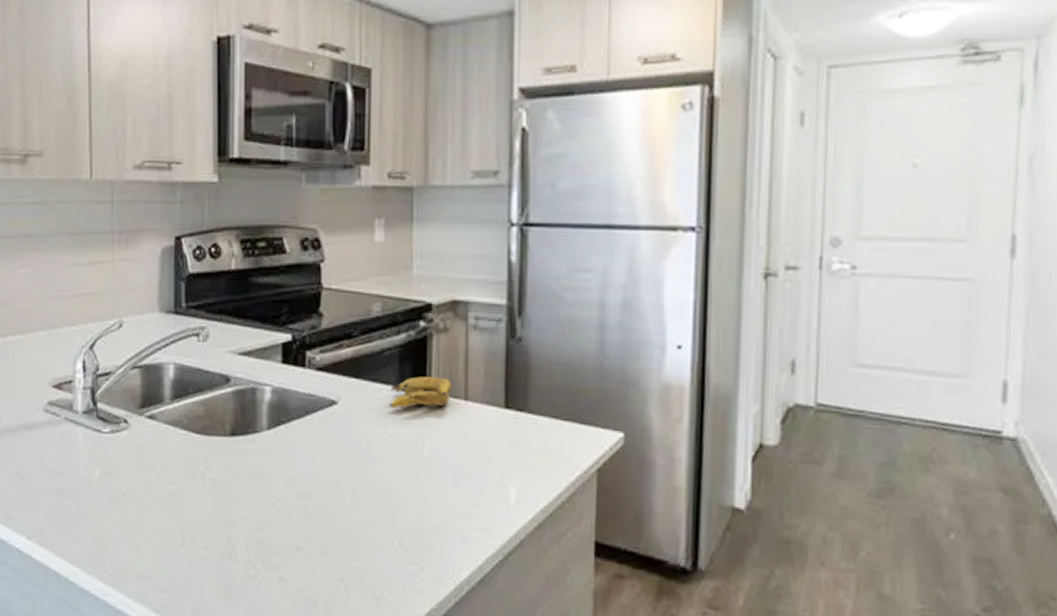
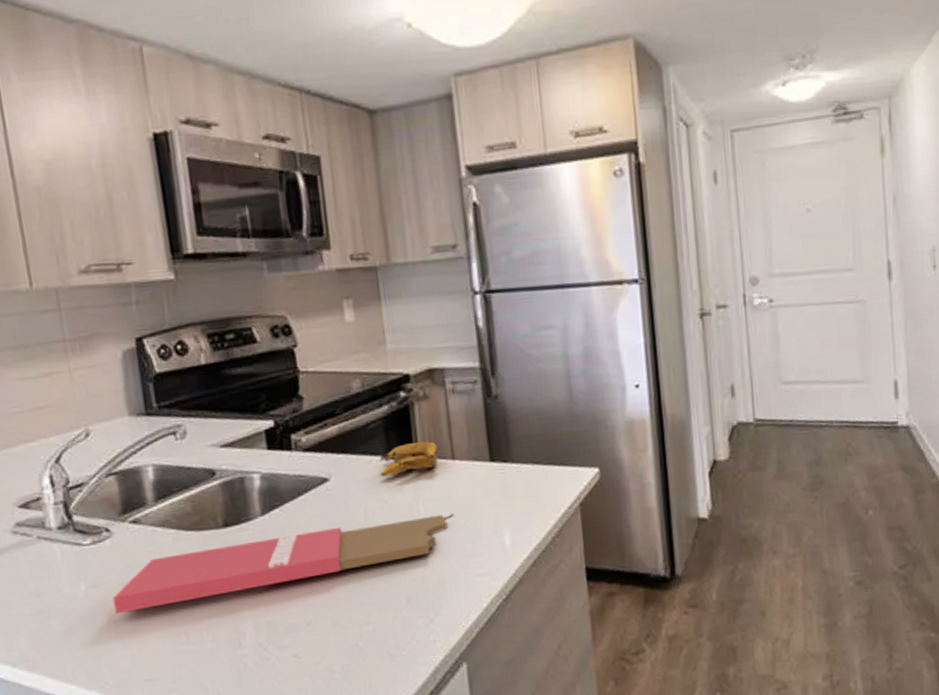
cutting board: none [121,453,460,505] -> present [112,513,454,614]

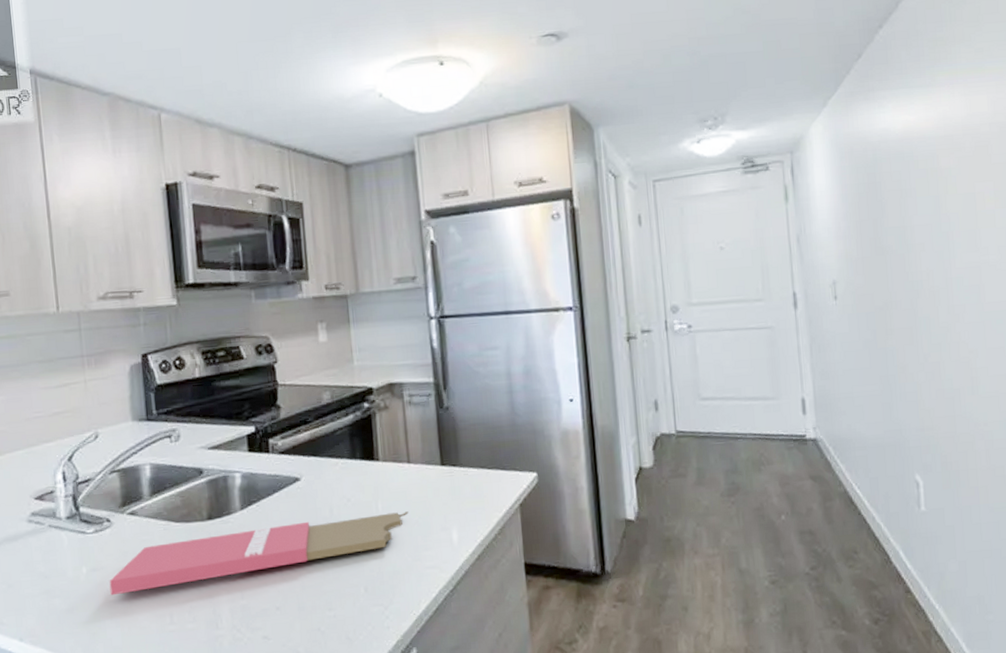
banana: present [379,441,439,478] -> none [344,447,396,478]

